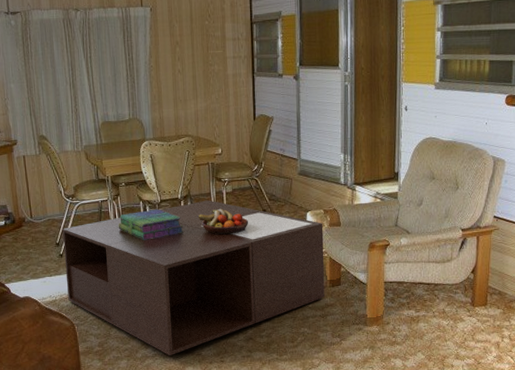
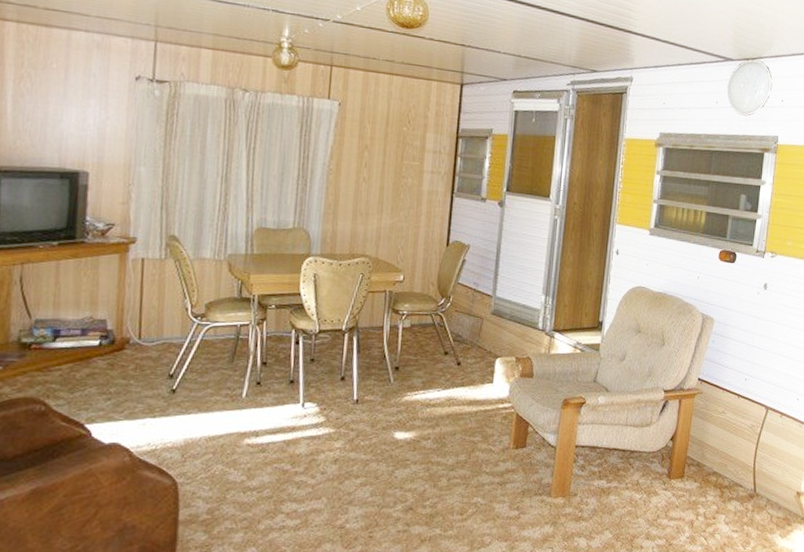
coffee table: present [62,200,325,356] -> none [174,335,513,529]
stack of books: present [118,209,184,240] -> none [258,340,344,379]
fruit bowl: present [197,208,248,235] -> none [363,346,425,379]

